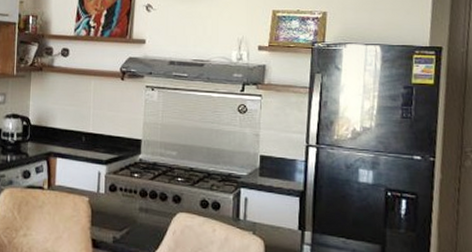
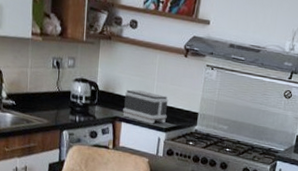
toaster: none [57,121,107,157] -> present [123,89,169,124]

